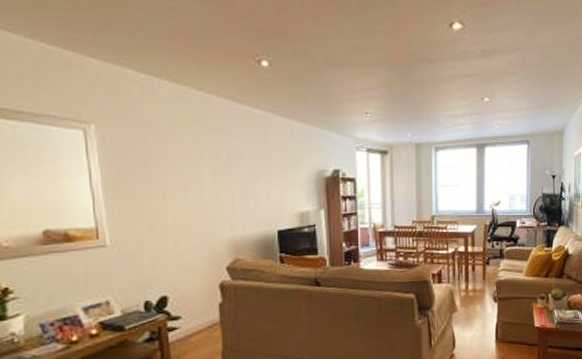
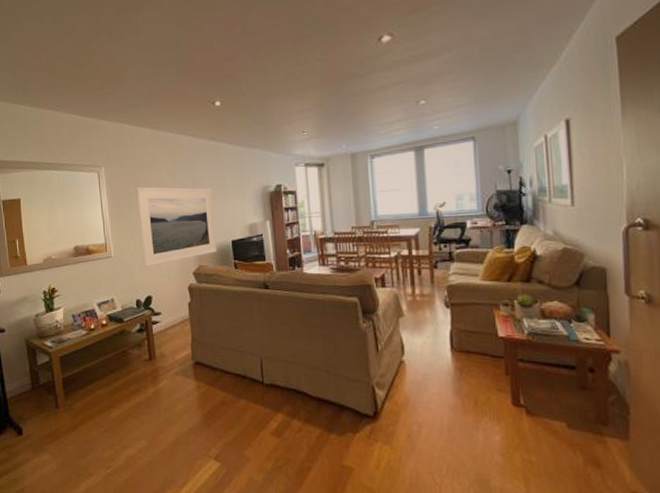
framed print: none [145,155,259,260] -> present [136,186,217,267]

